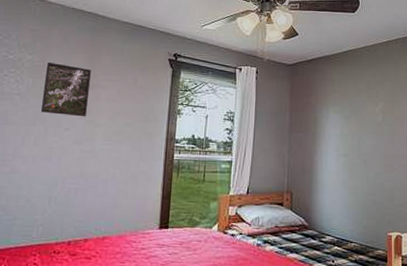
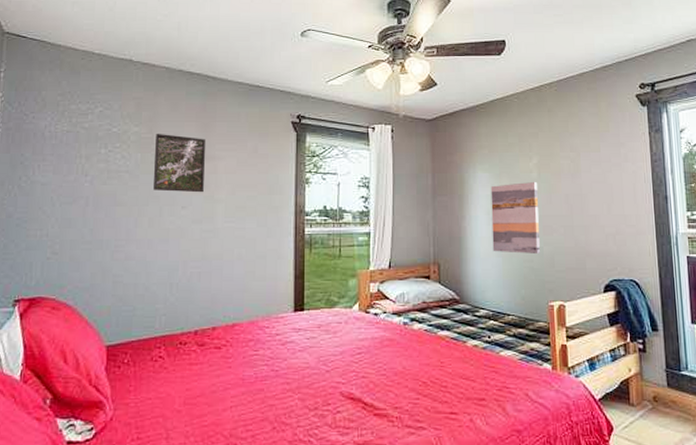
wall art: none [340,124,381,188] -> present [490,182,540,253]

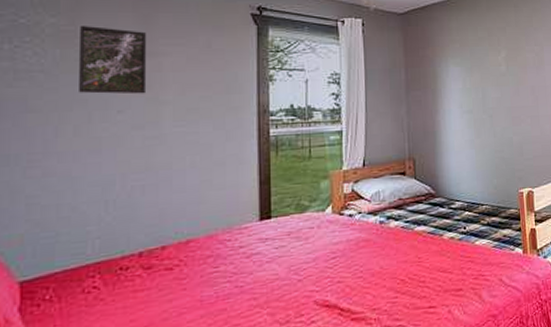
wall art: present [490,182,540,253] -> none [462,75,510,145]

